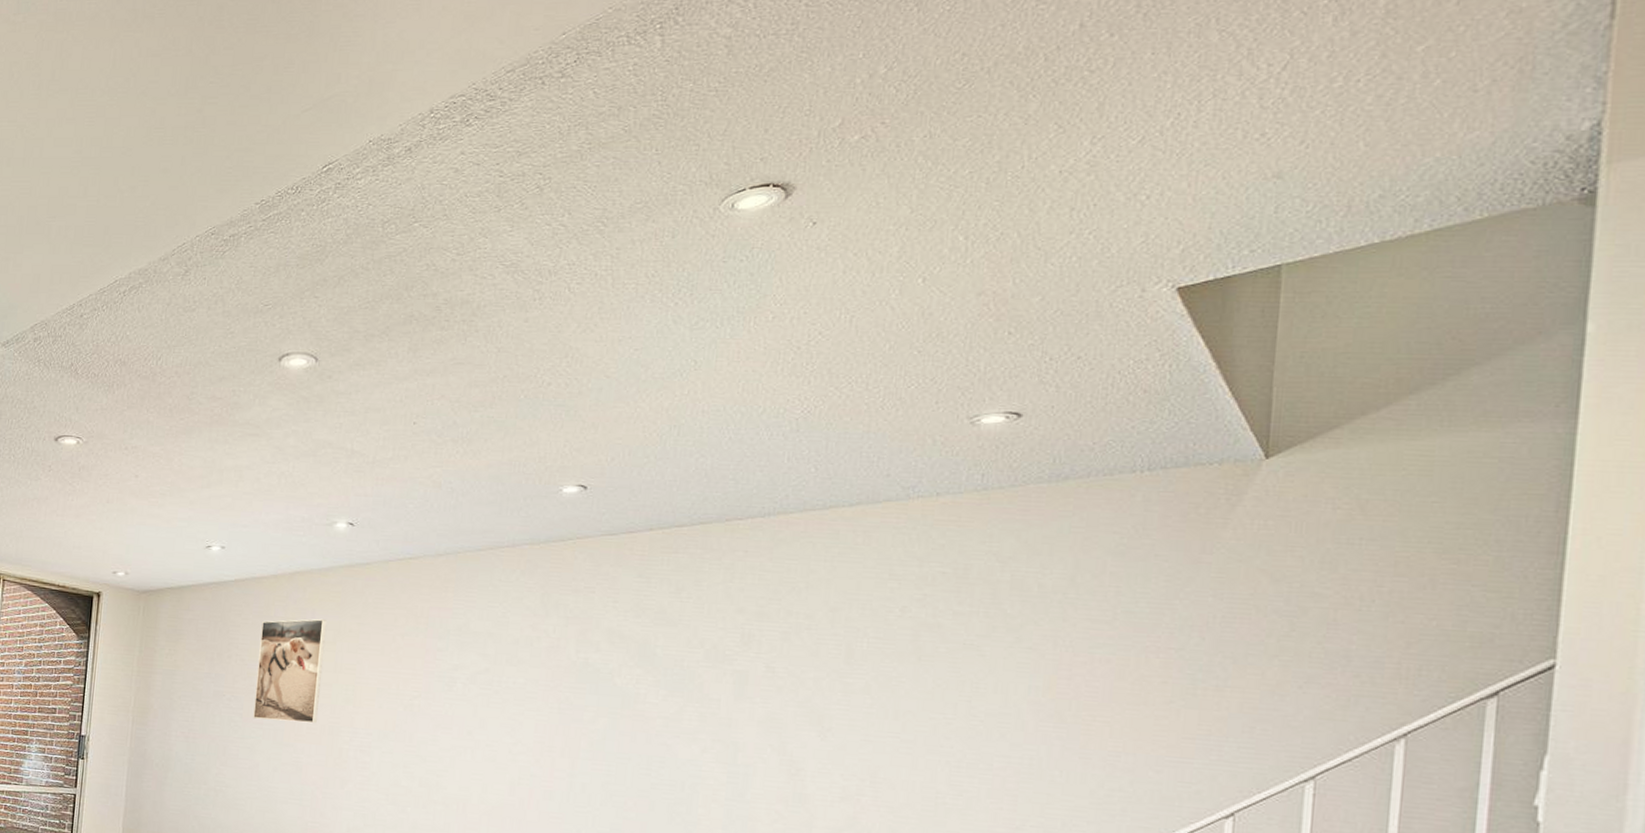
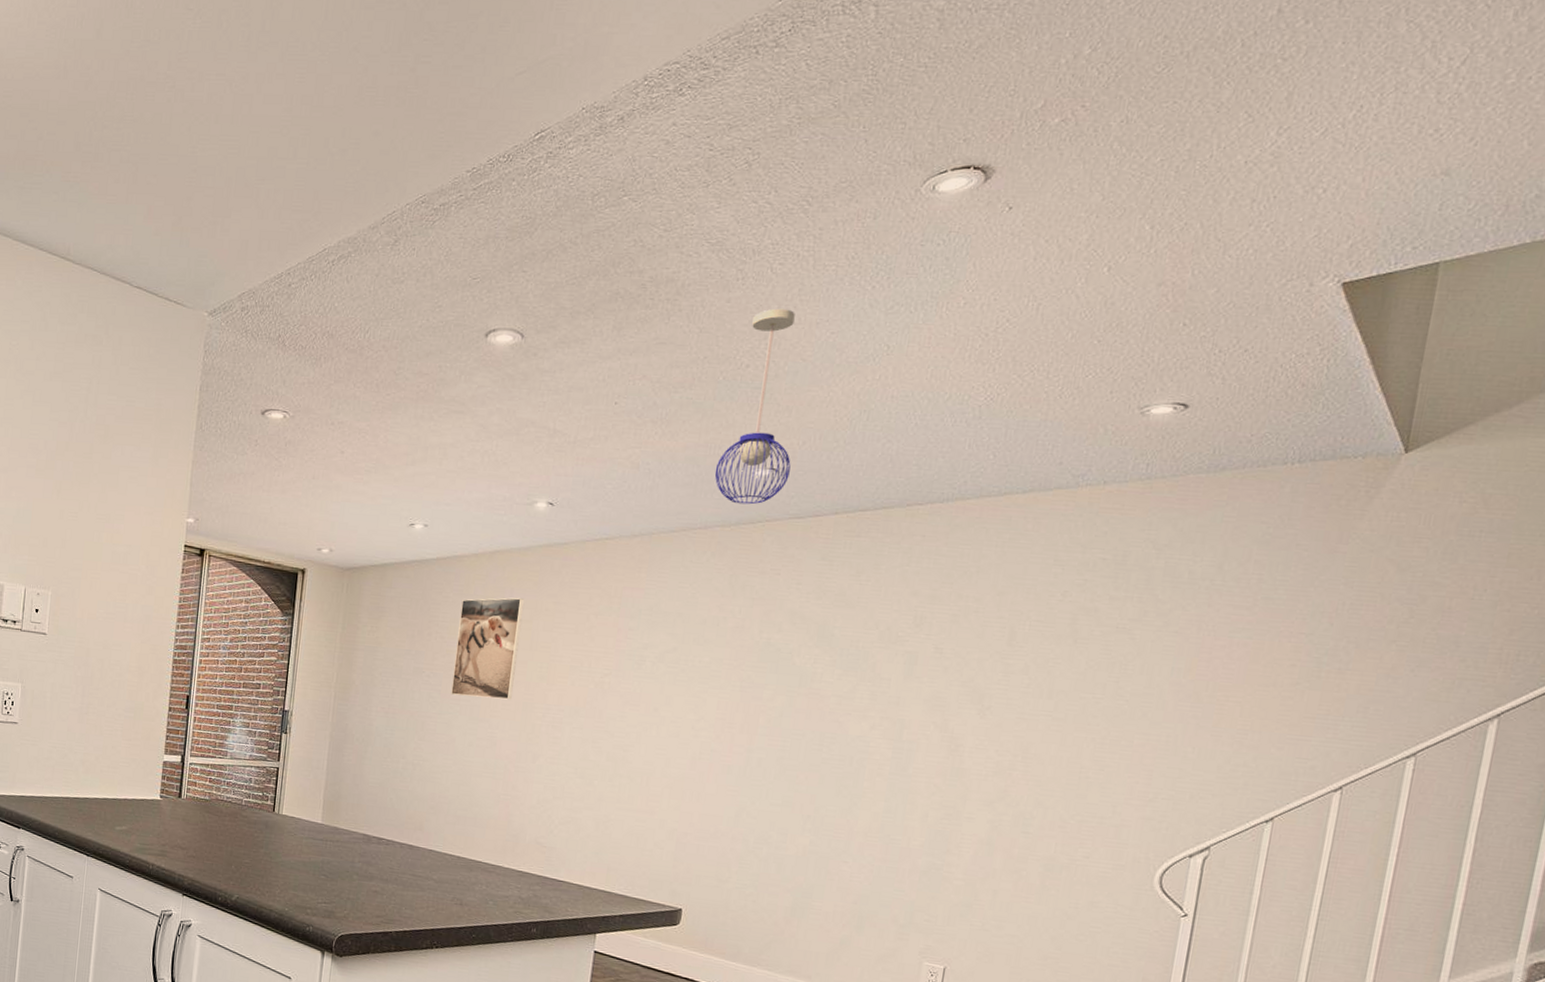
pendant light: none [520,327,600,522] -> present [714,308,795,505]

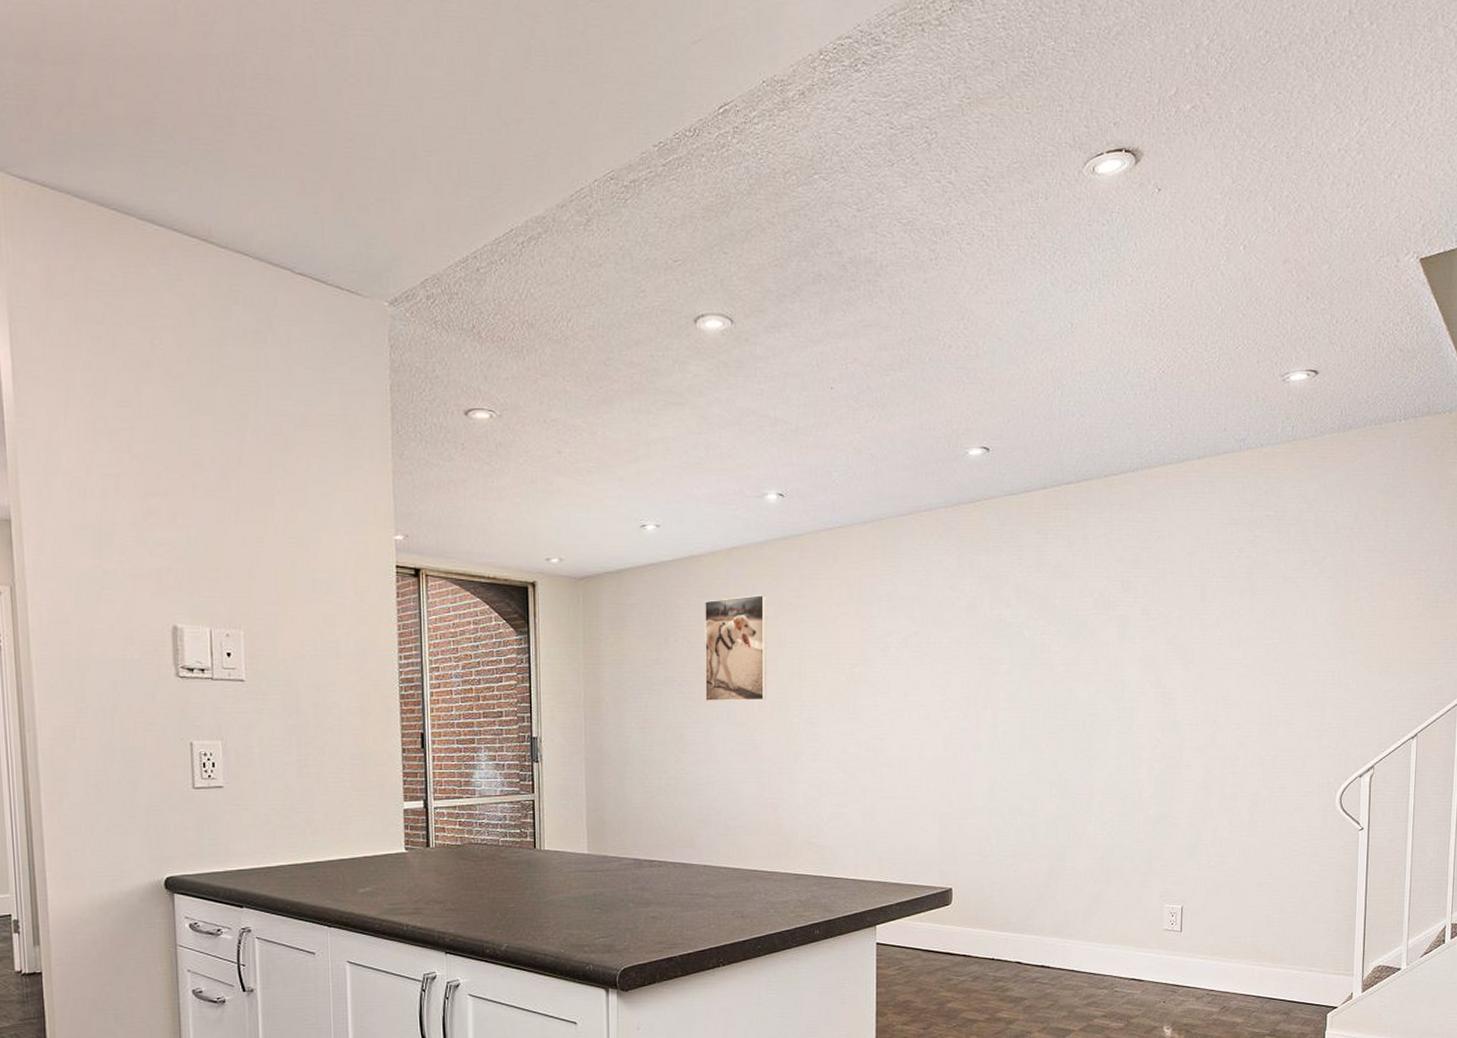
pendant light: present [714,308,795,505] -> none [932,288,1000,484]

